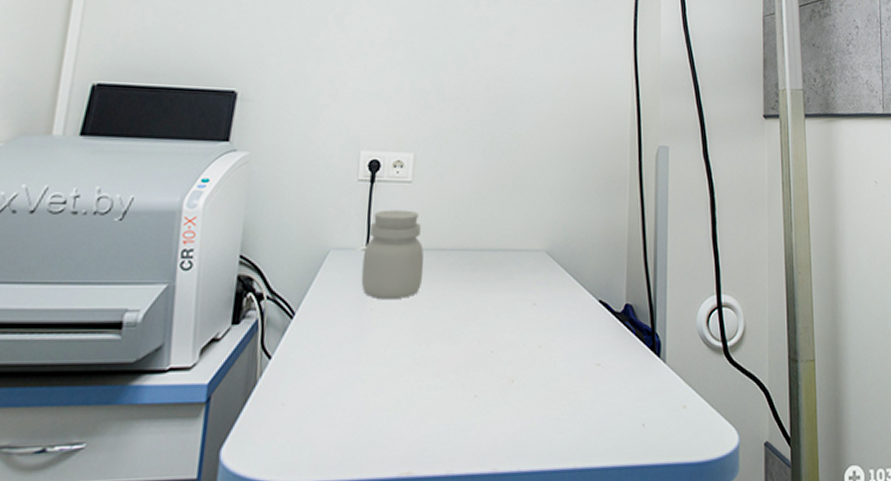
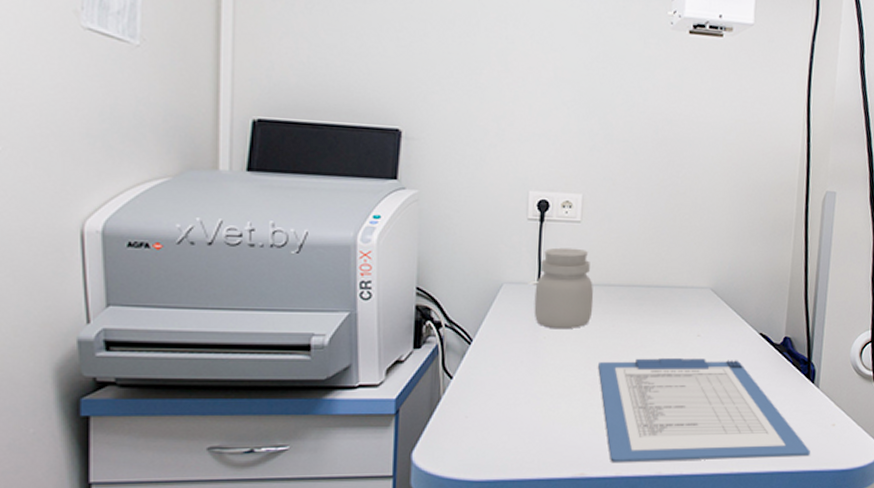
clipboard: none [428,330,661,458] -> present [598,358,810,462]

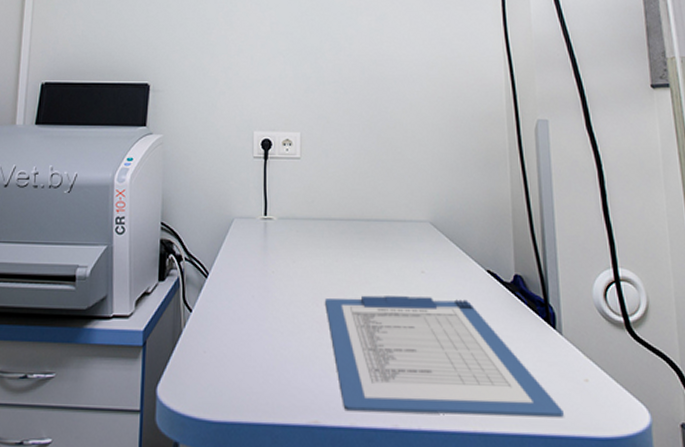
jar: present [534,247,594,330] -> none [262,183,317,264]

